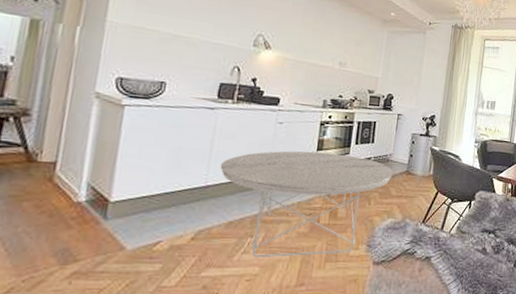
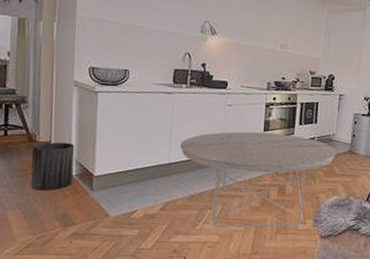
trash can: none [22,162,89,221] -> present [31,142,75,191]

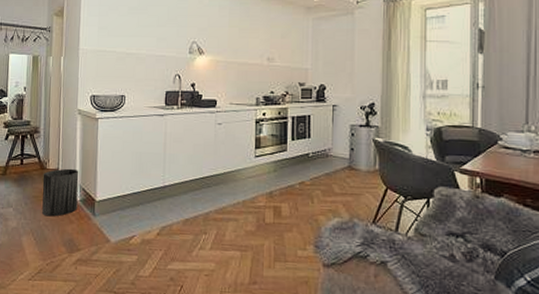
coffee table: present [179,131,336,228] -> none [173,150,334,255]

